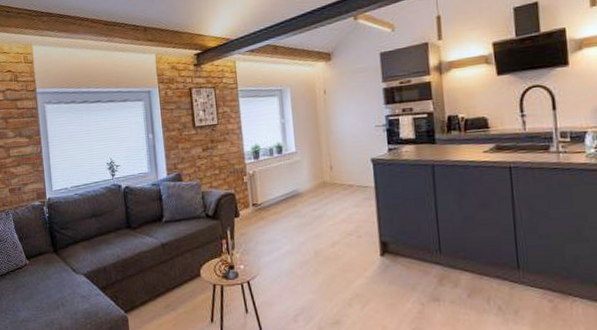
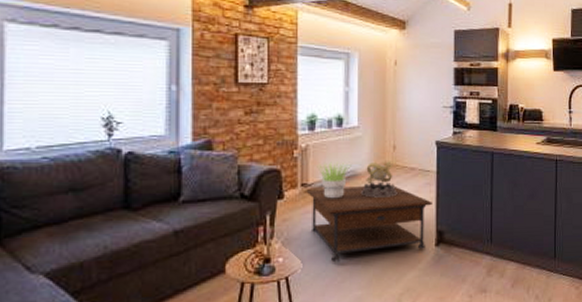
coffee table: none [257,200,373,269] -> present [306,184,432,262]
potted plant: none [264,184,294,216] -> present [317,162,351,199]
decorative sculpture: none [303,180,338,214] -> present [360,161,398,198]

